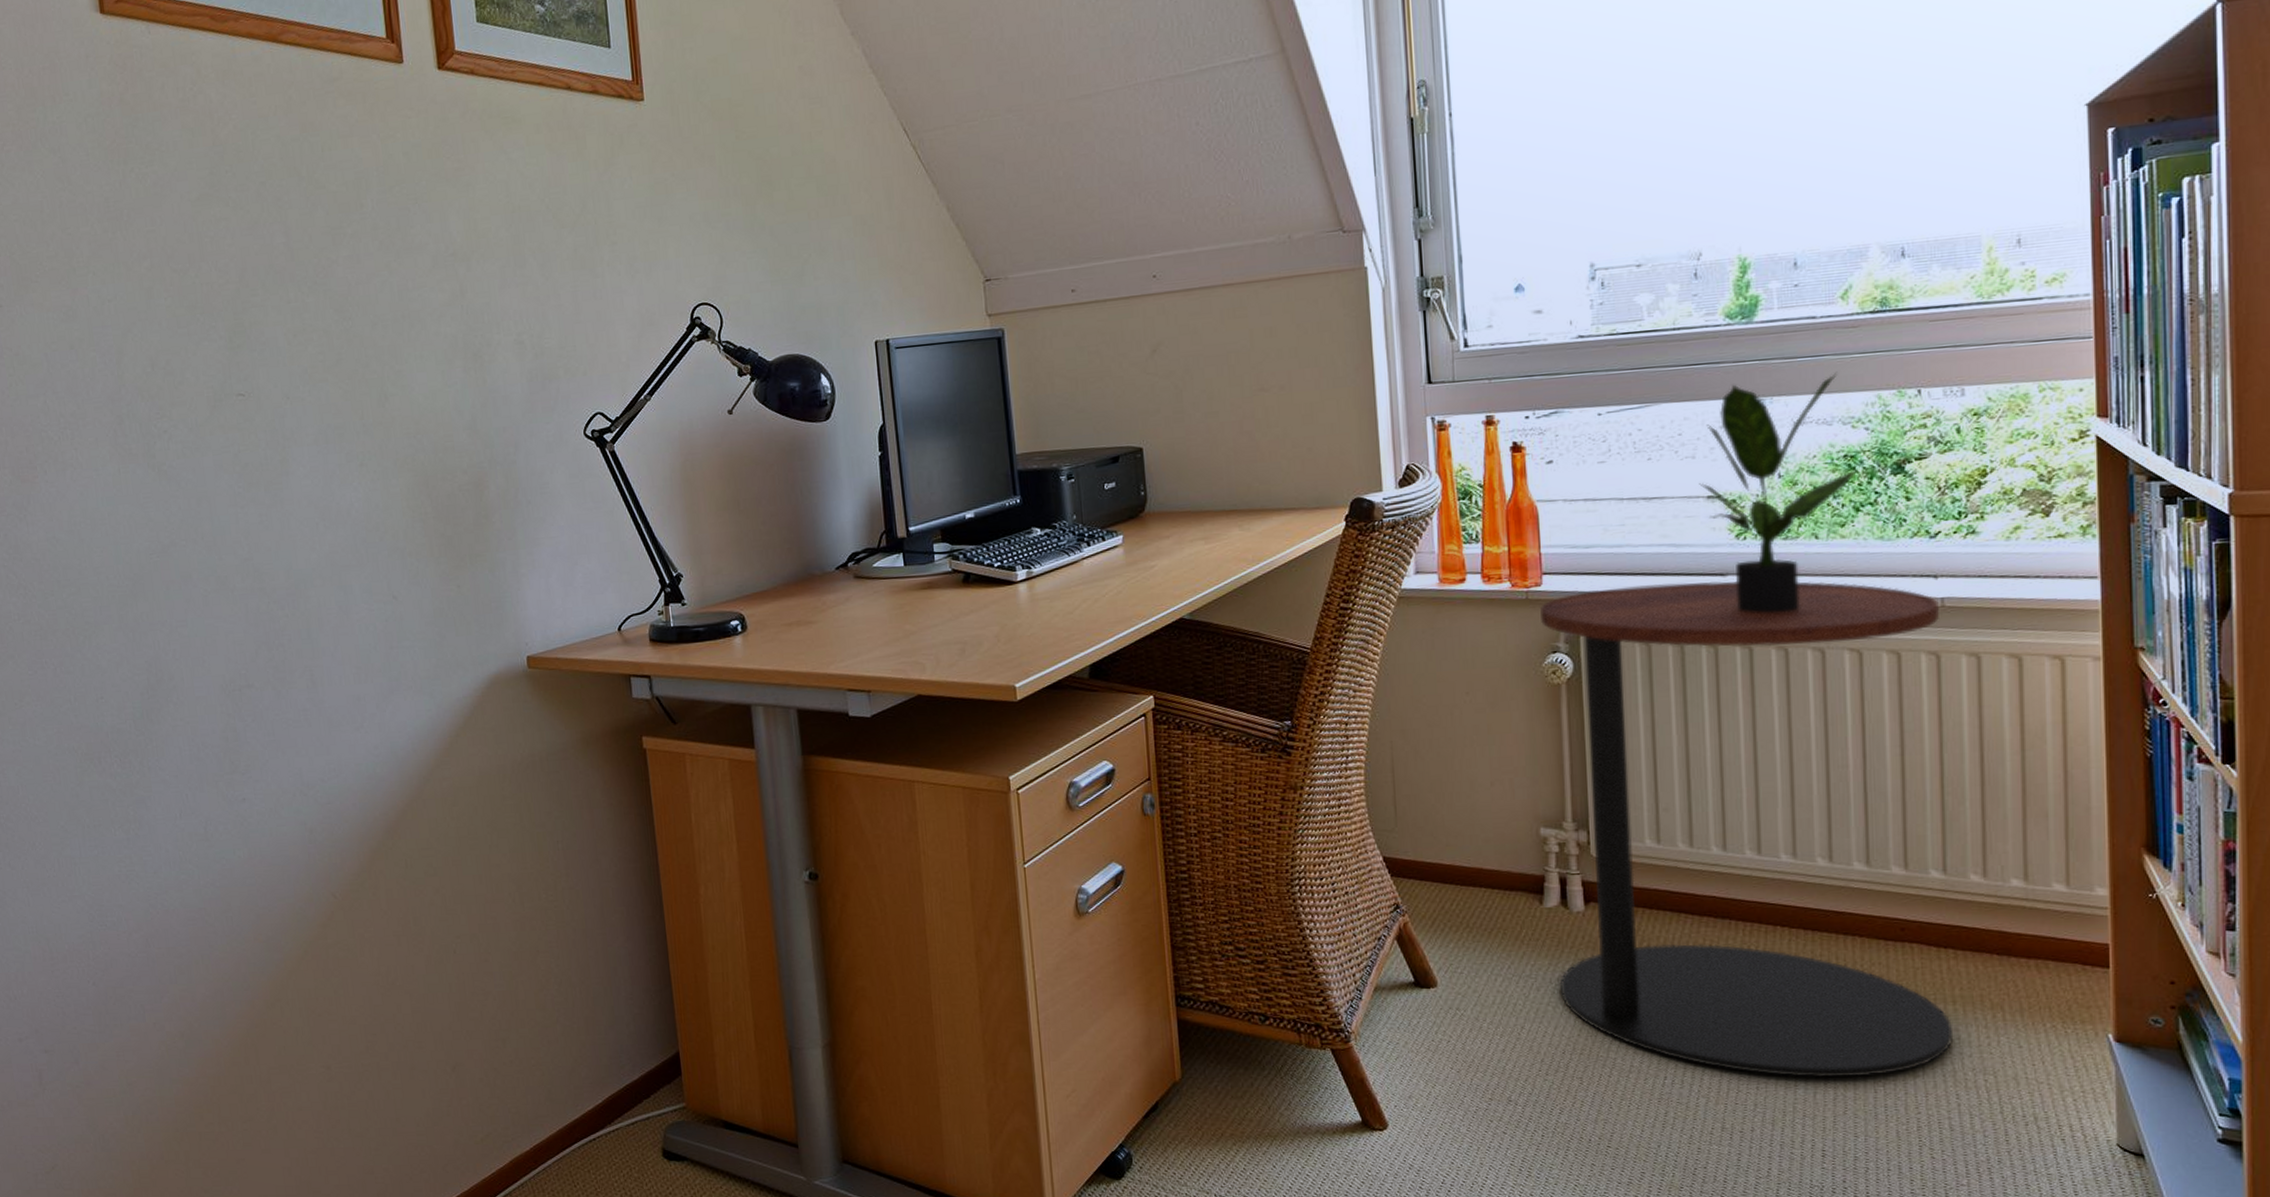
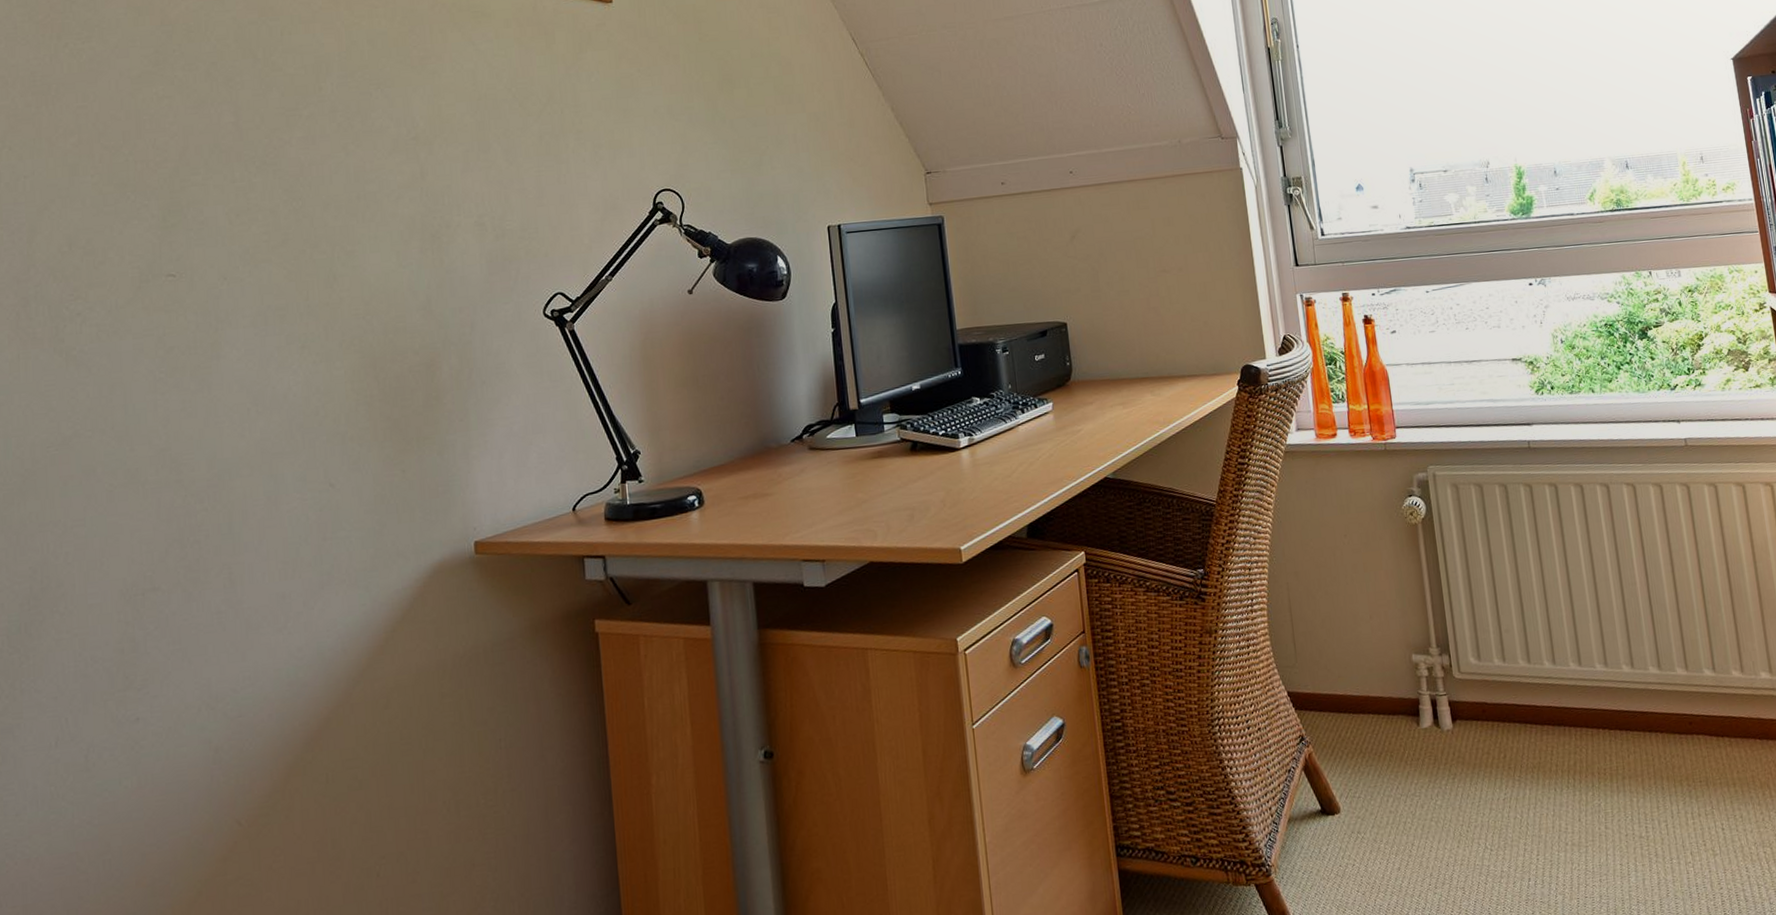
side table: present [1540,581,1954,1078] -> none [1396,428,1738,867]
potted plant: present [1699,371,1859,614] -> none [1505,257,1616,456]

